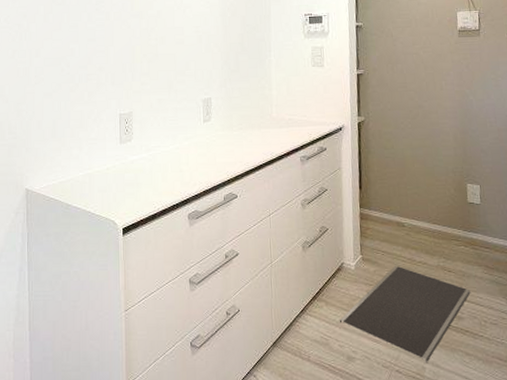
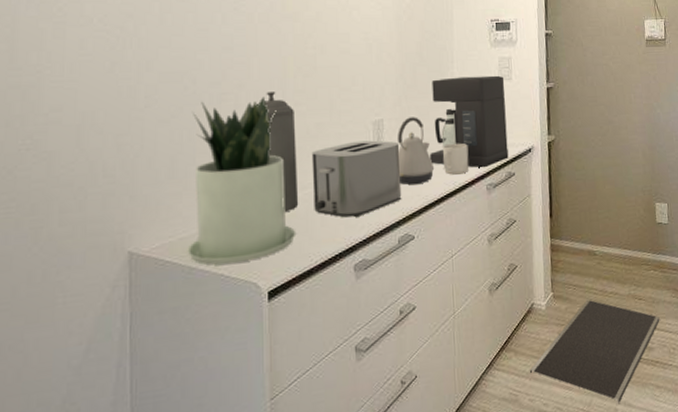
planter: none [65,77,143,204] -> present [187,97,296,265]
canister: none [113,74,145,167] -> present [257,92,299,211]
toaster: none [154,115,227,177] -> present [311,140,402,218]
kettle: none [223,96,255,152] -> present [398,117,435,185]
coffee maker: none [250,62,321,142] -> present [430,75,509,168]
mug: none [261,120,285,147] -> present [442,143,469,175]

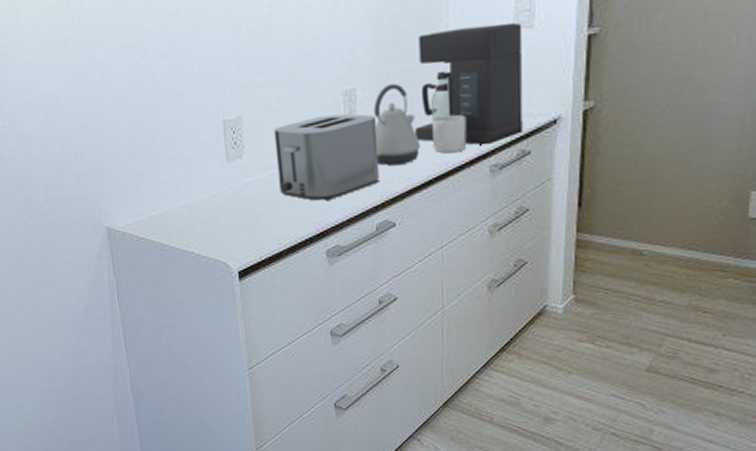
planter: present [187,97,296,265] -> none [147,68,263,243]
canister: present [257,92,299,211] -> none [210,62,263,193]
door mat: present [529,299,660,403] -> none [535,306,734,424]

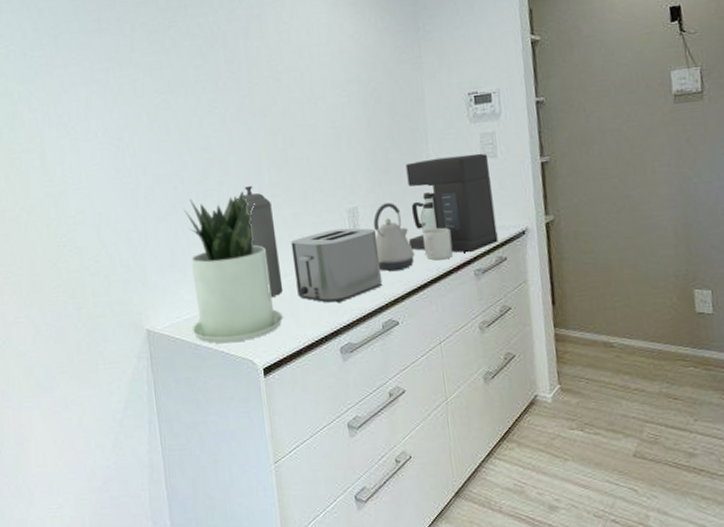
planter: none [147,68,263,243] -> present [184,191,284,343]
canister: none [210,62,263,193] -> present [237,186,283,297]

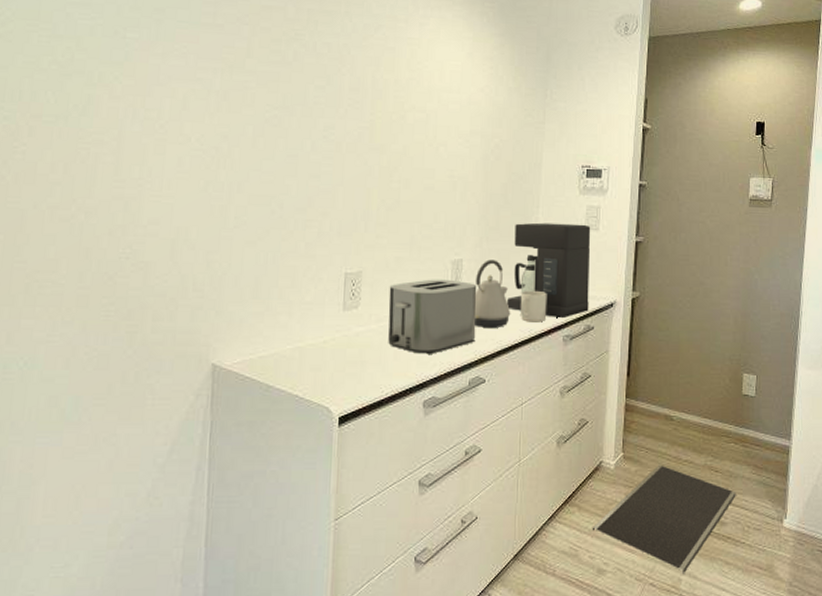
planter: present [184,191,284,343] -> none [265,226,370,386]
canister: present [237,186,283,297] -> none [339,222,376,341]
door mat: none [536,394,705,509] -> present [592,464,736,573]

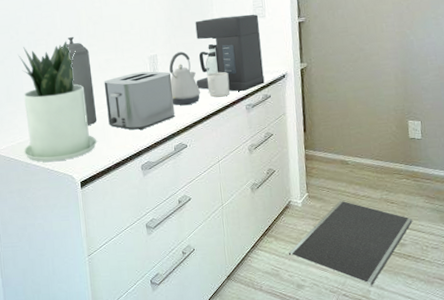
planter: none [265,226,370,386] -> present [18,41,97,162]
canister: none [339,222,376,341] -> present [61,37,97,125]

